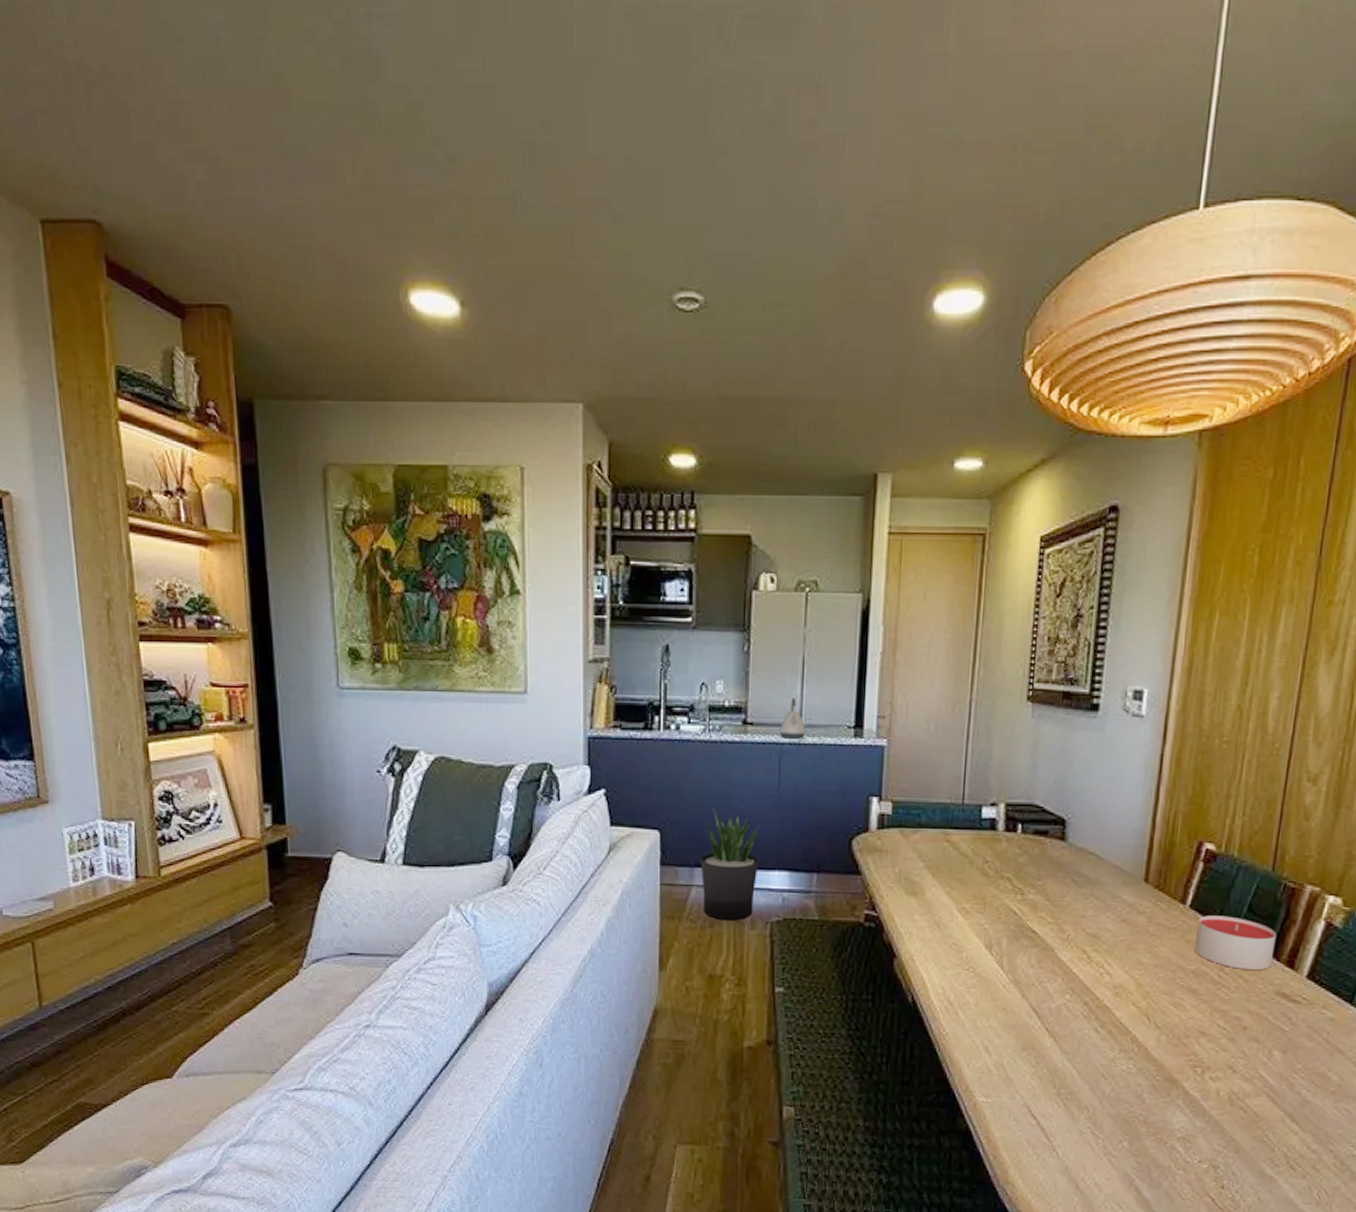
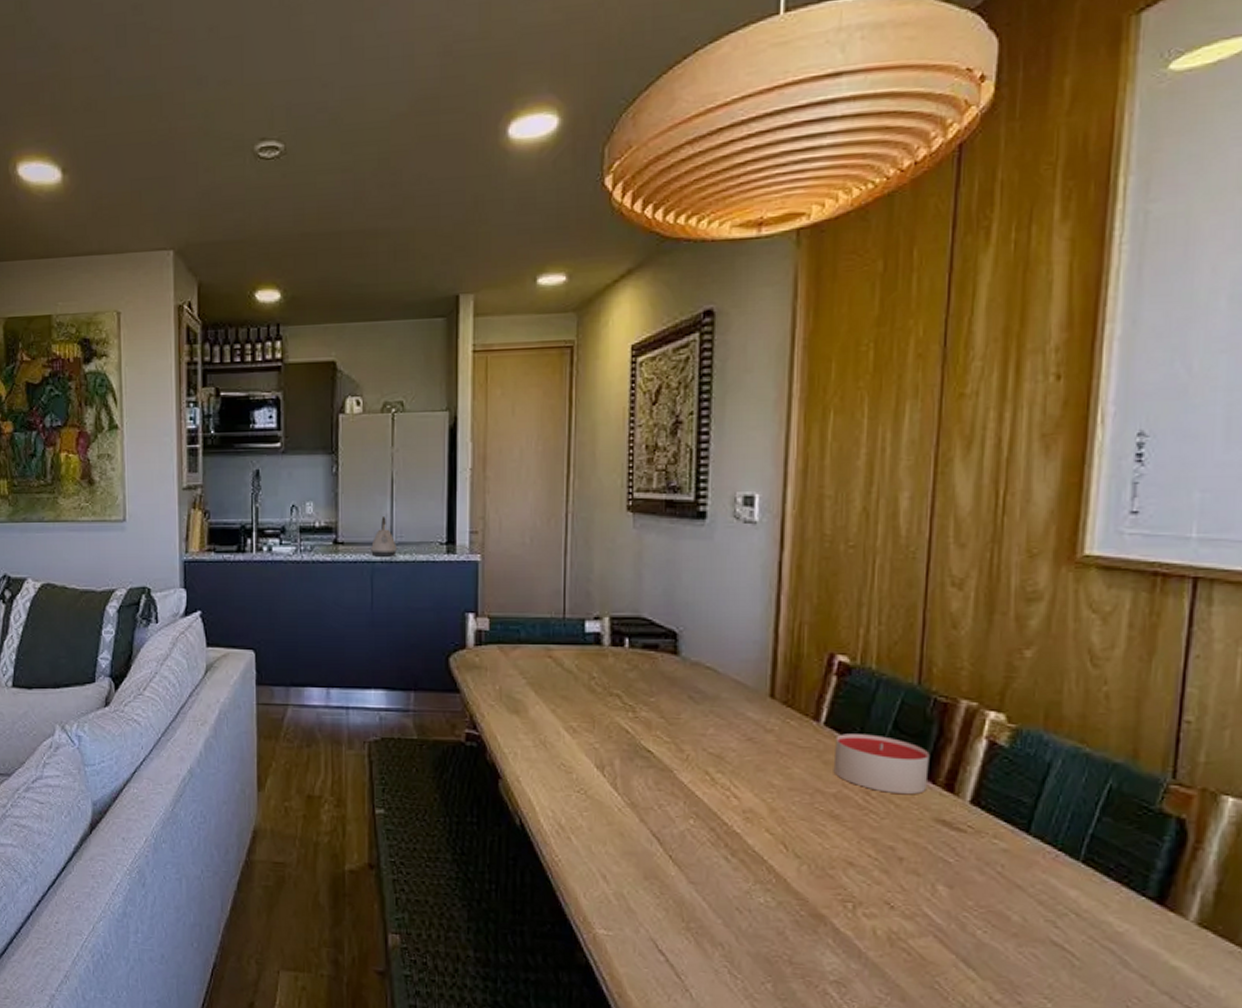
planter: present [700,808,760,921] -> none [296,627,354,741]

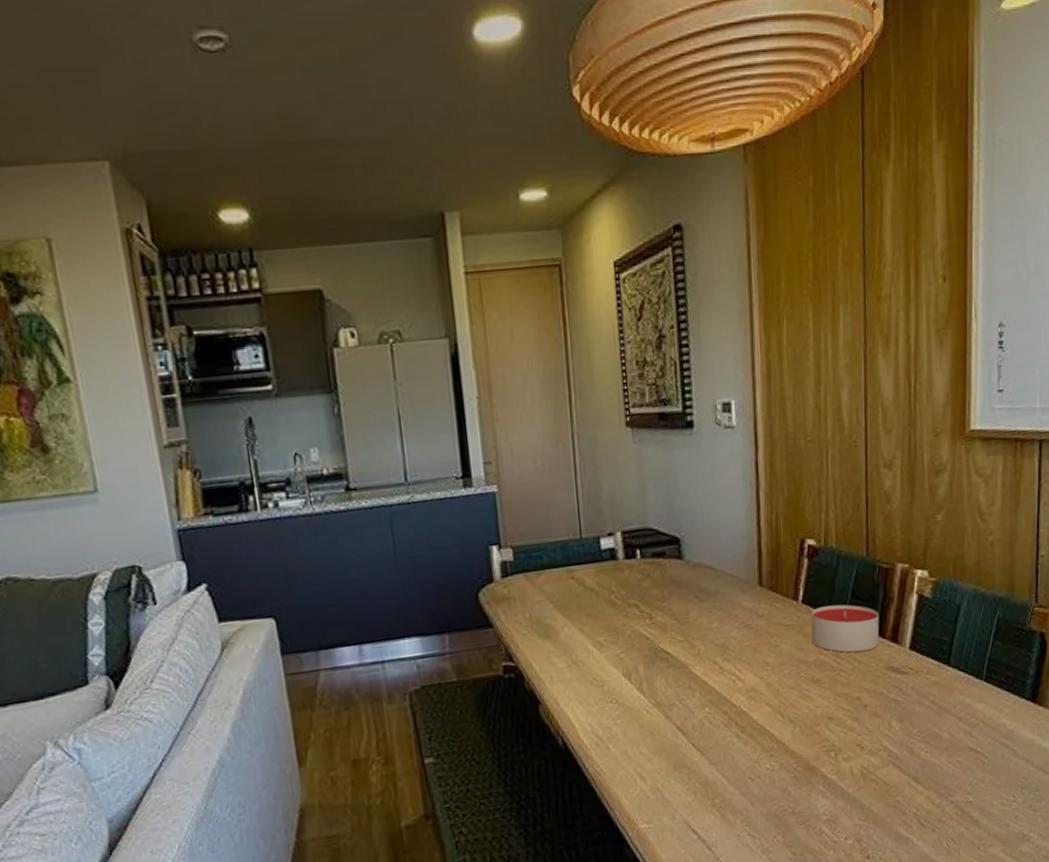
kettle: present [371,517,397,558] -> none [385,456,414,501]

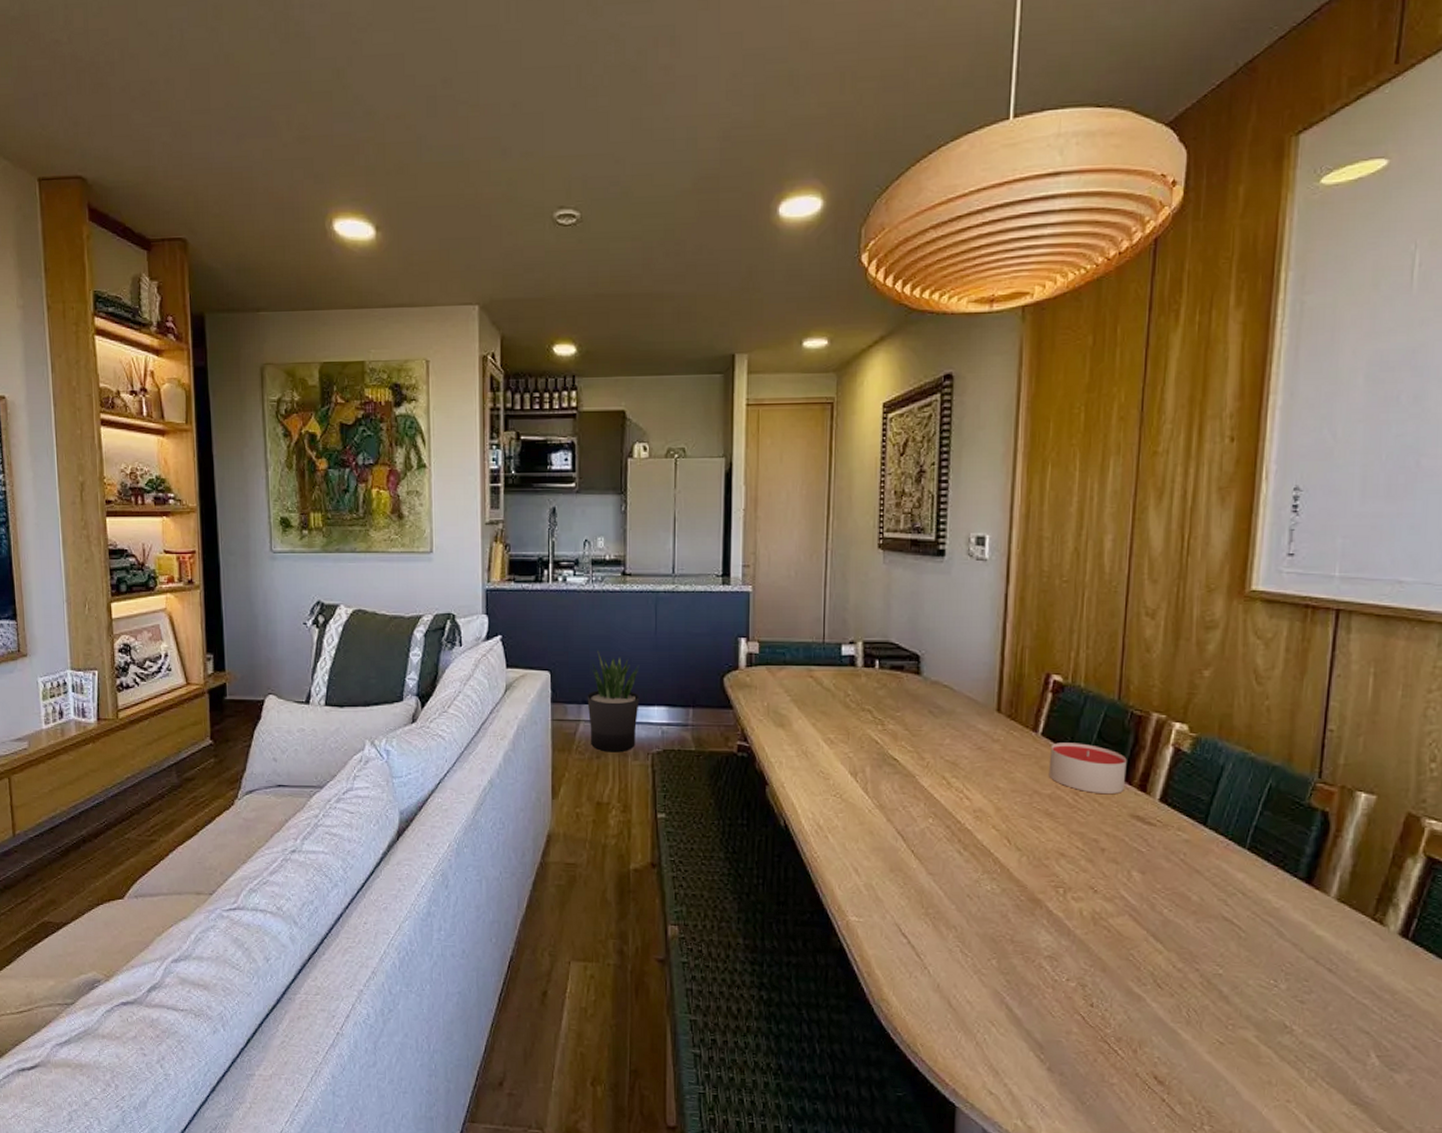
planter: none [322,584,389,701] -> present [587,650,639,753]

